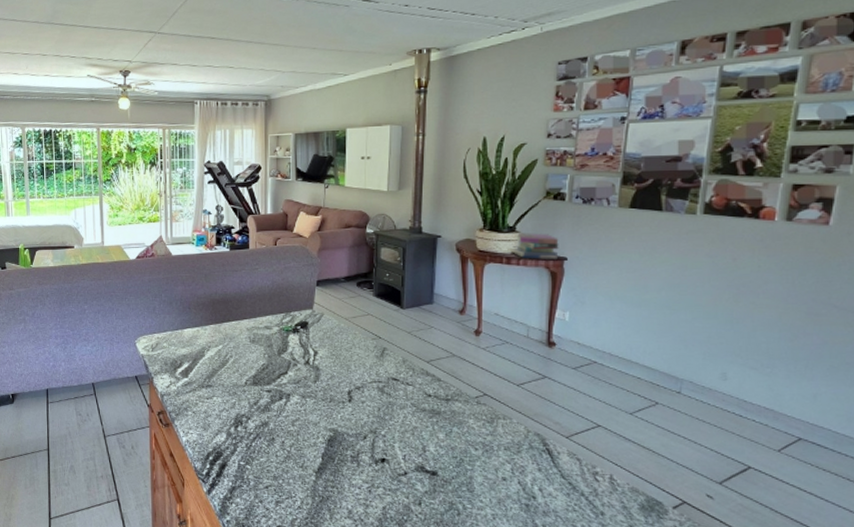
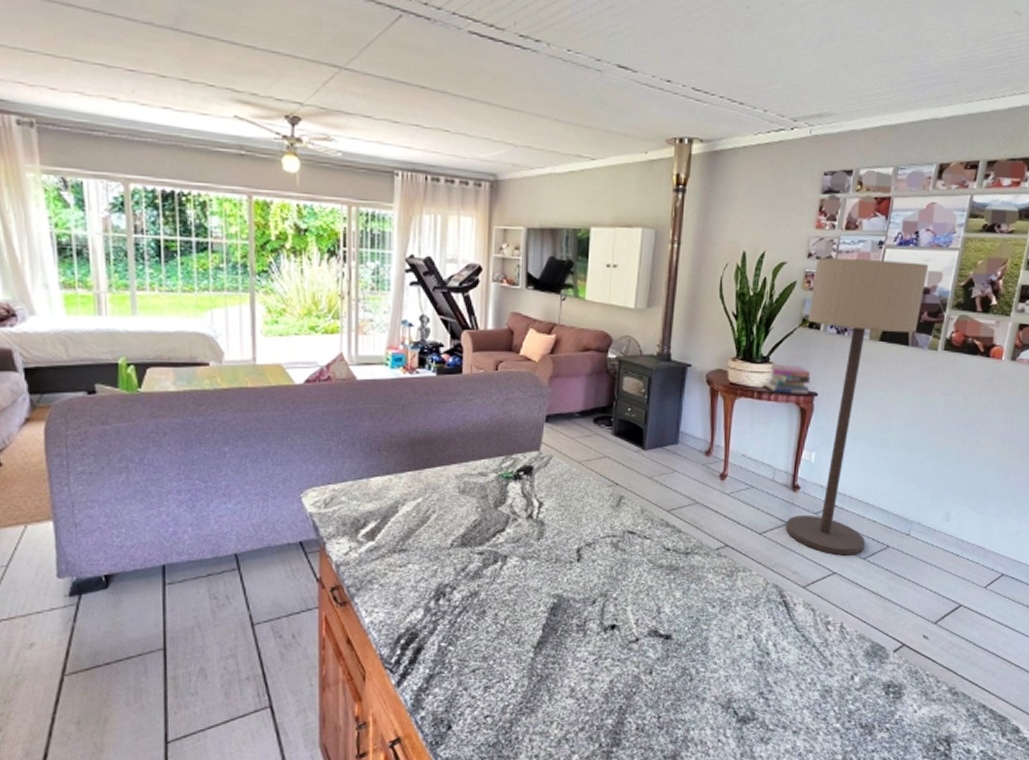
floor lamp: none [544,133,678,410] -> present [786,258,929,556]

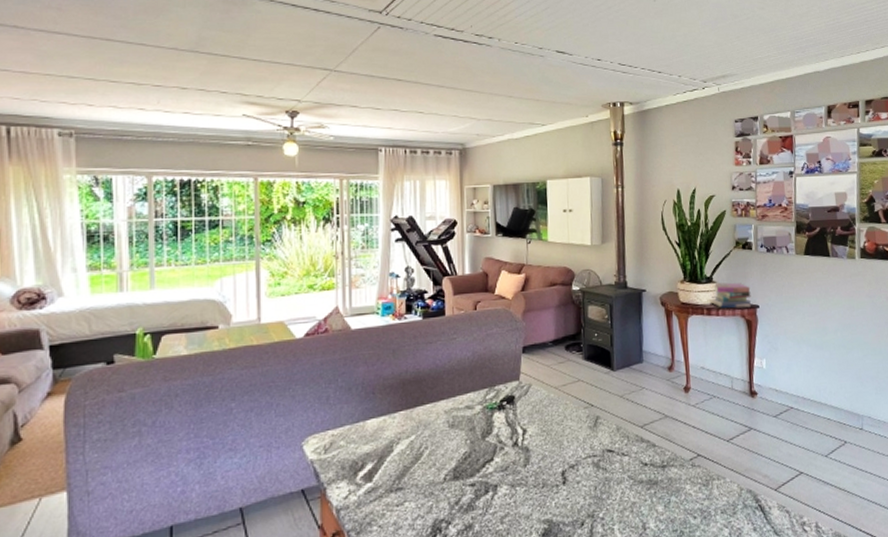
floor lamp: present [786,258,929,556] -> none [739,186,835,455]

